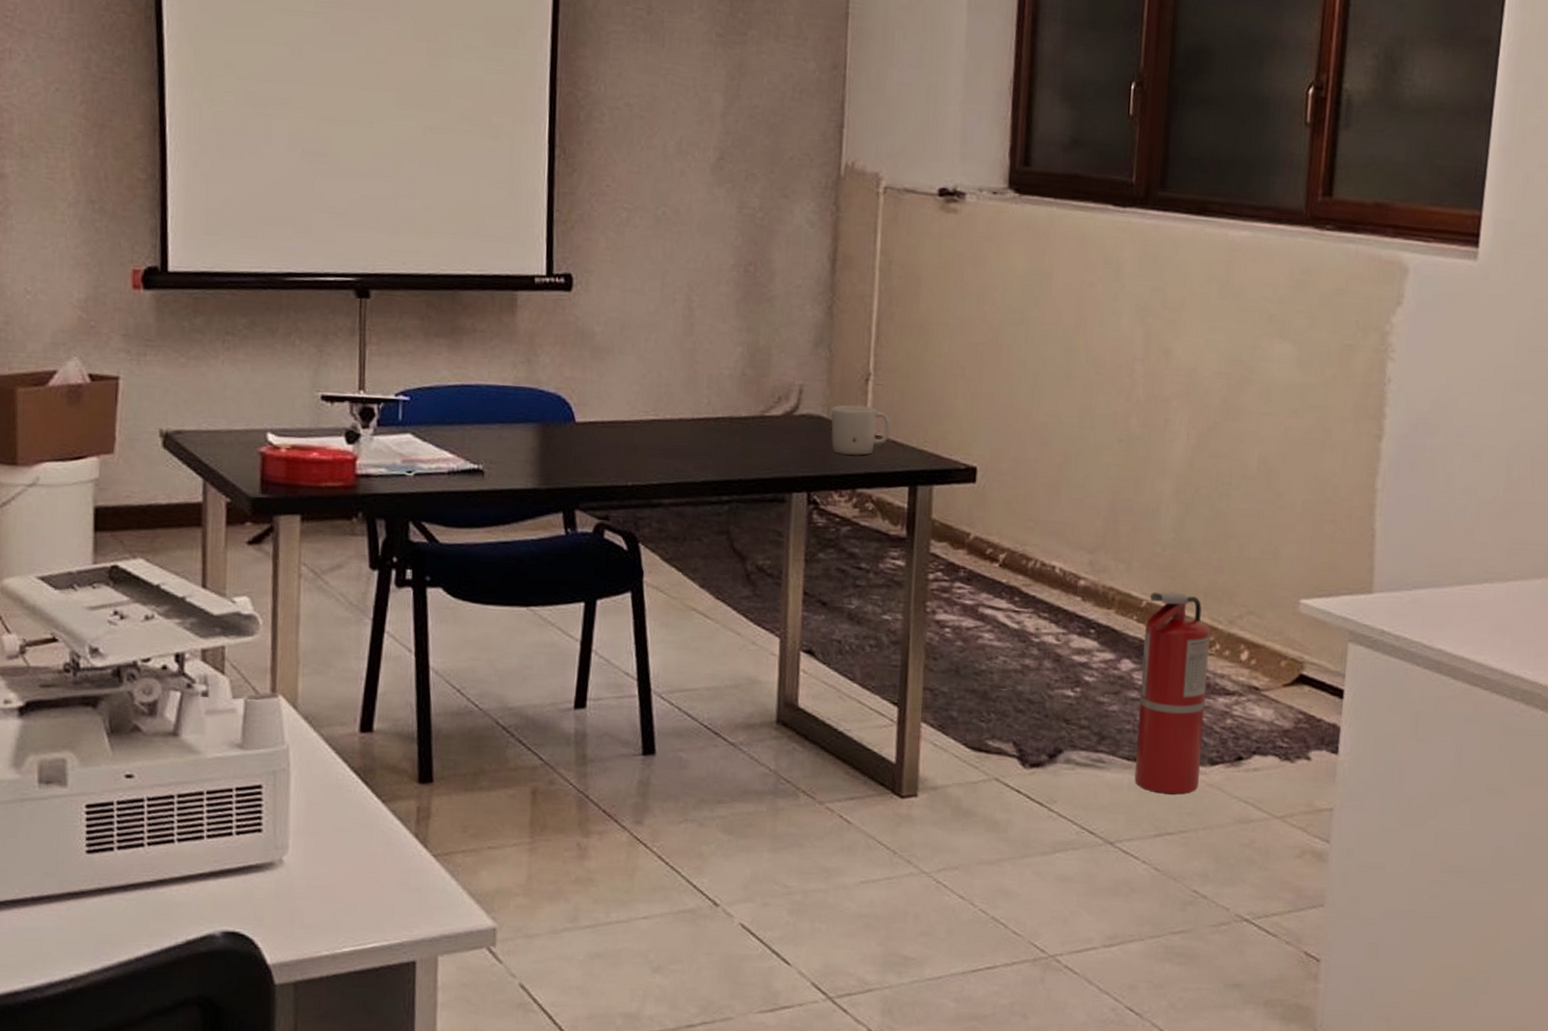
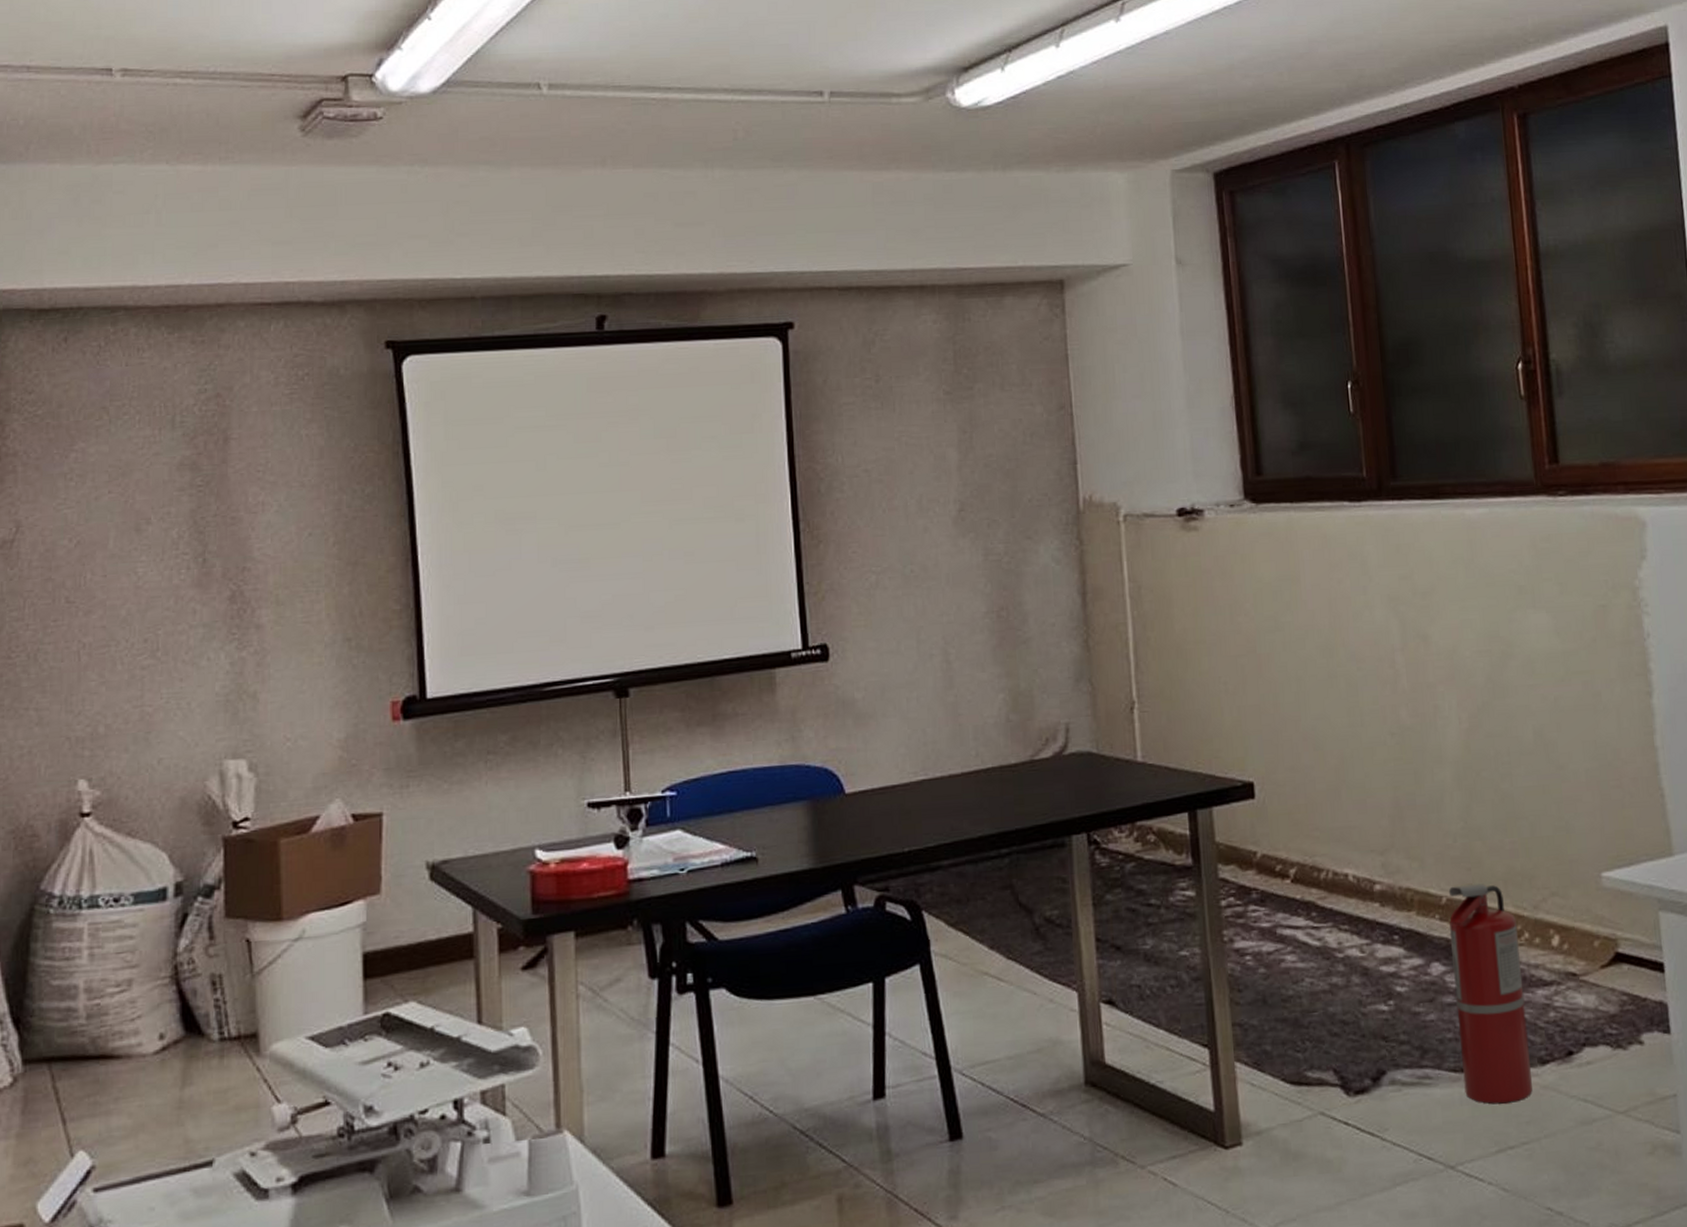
mug: present [831,405,891,456] -> none [1100,735,1163,789]

